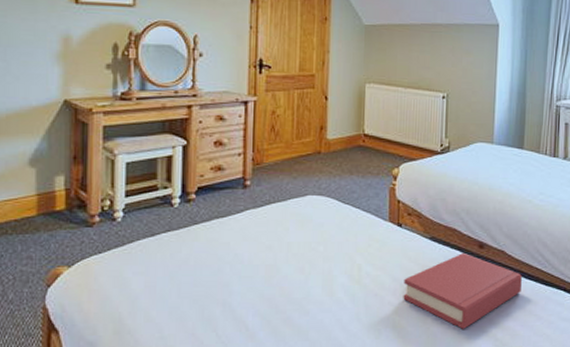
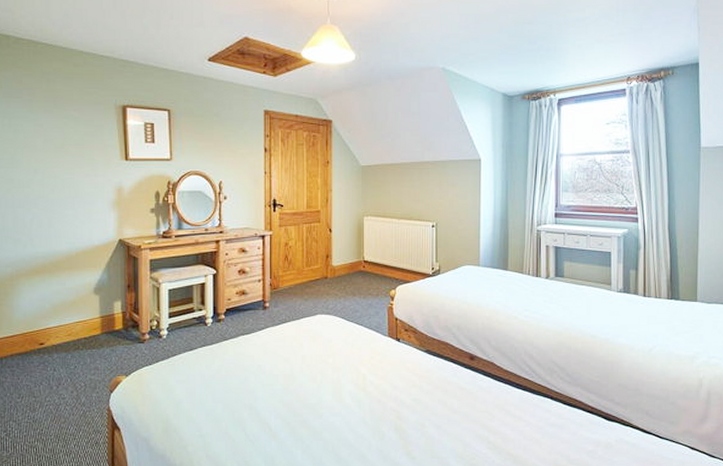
hardback book: present [403,252,522,329] -> none [403,364,511,433]

